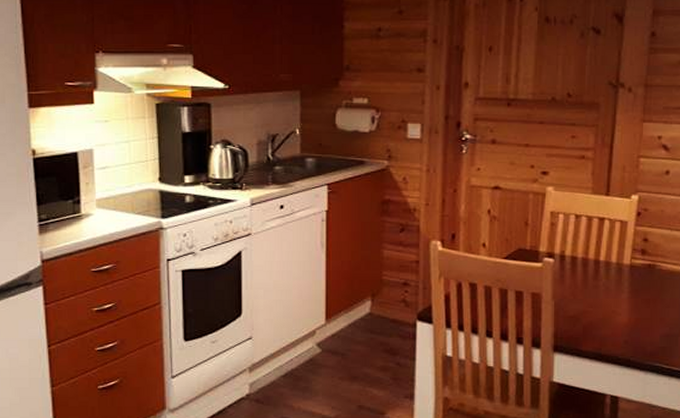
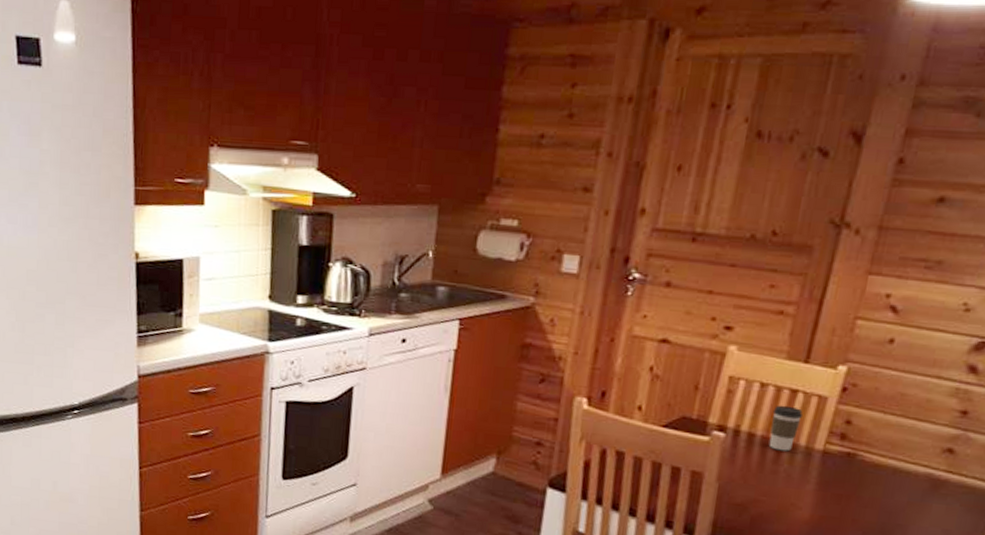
coffee cup: none [587,231,610,269] -> present [768,405,803,452]

